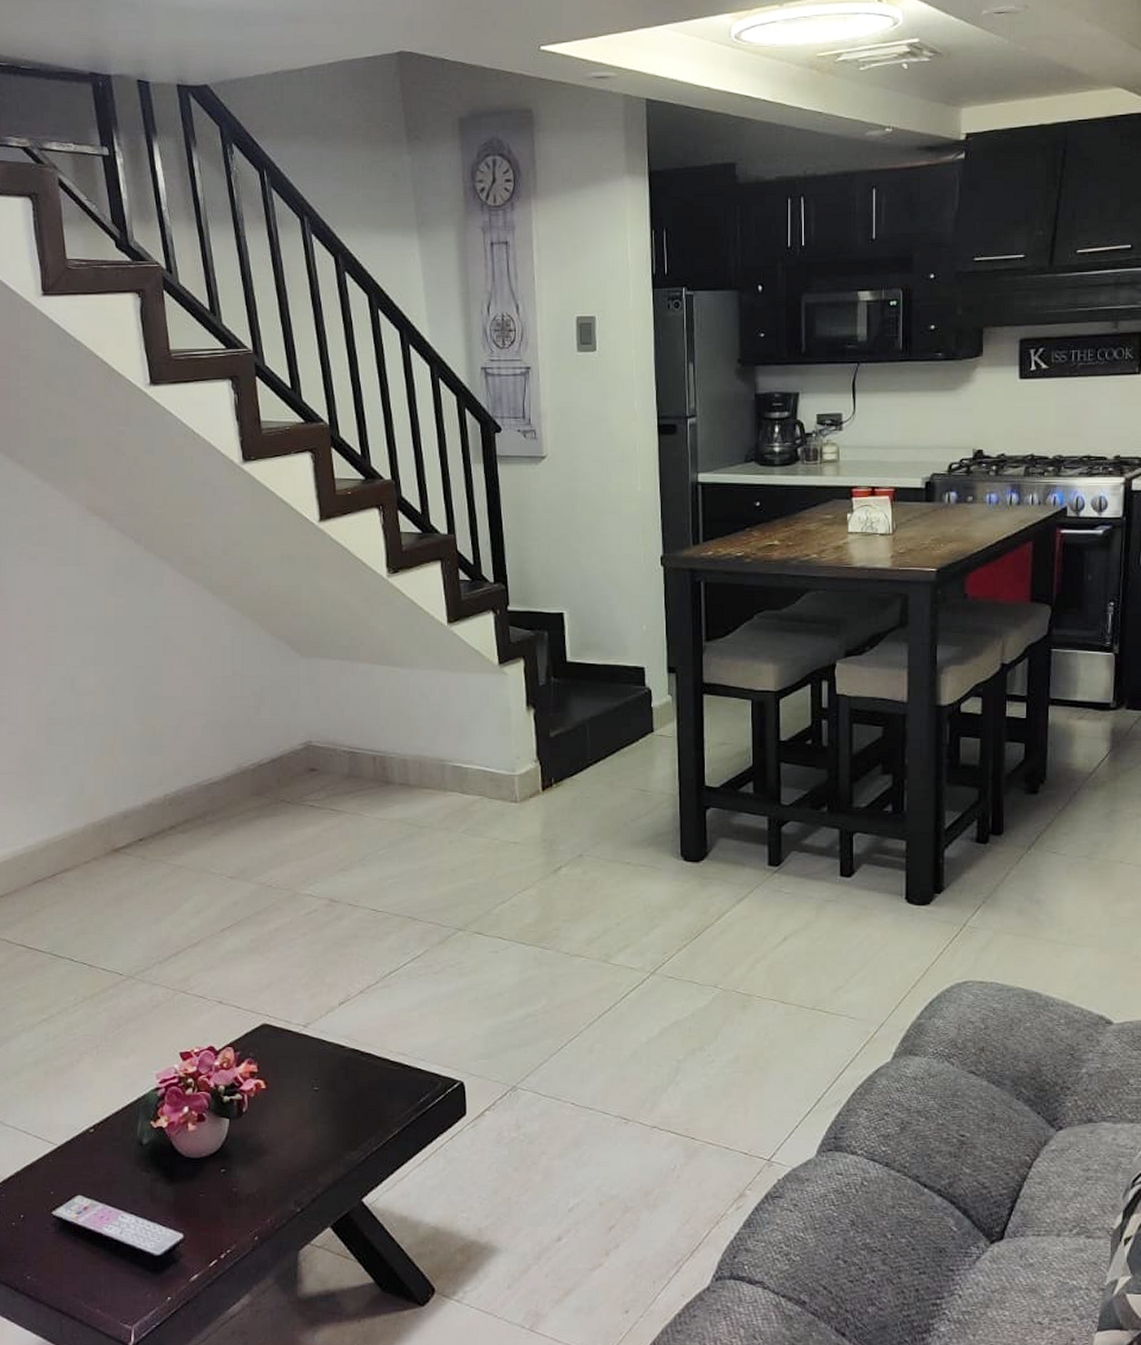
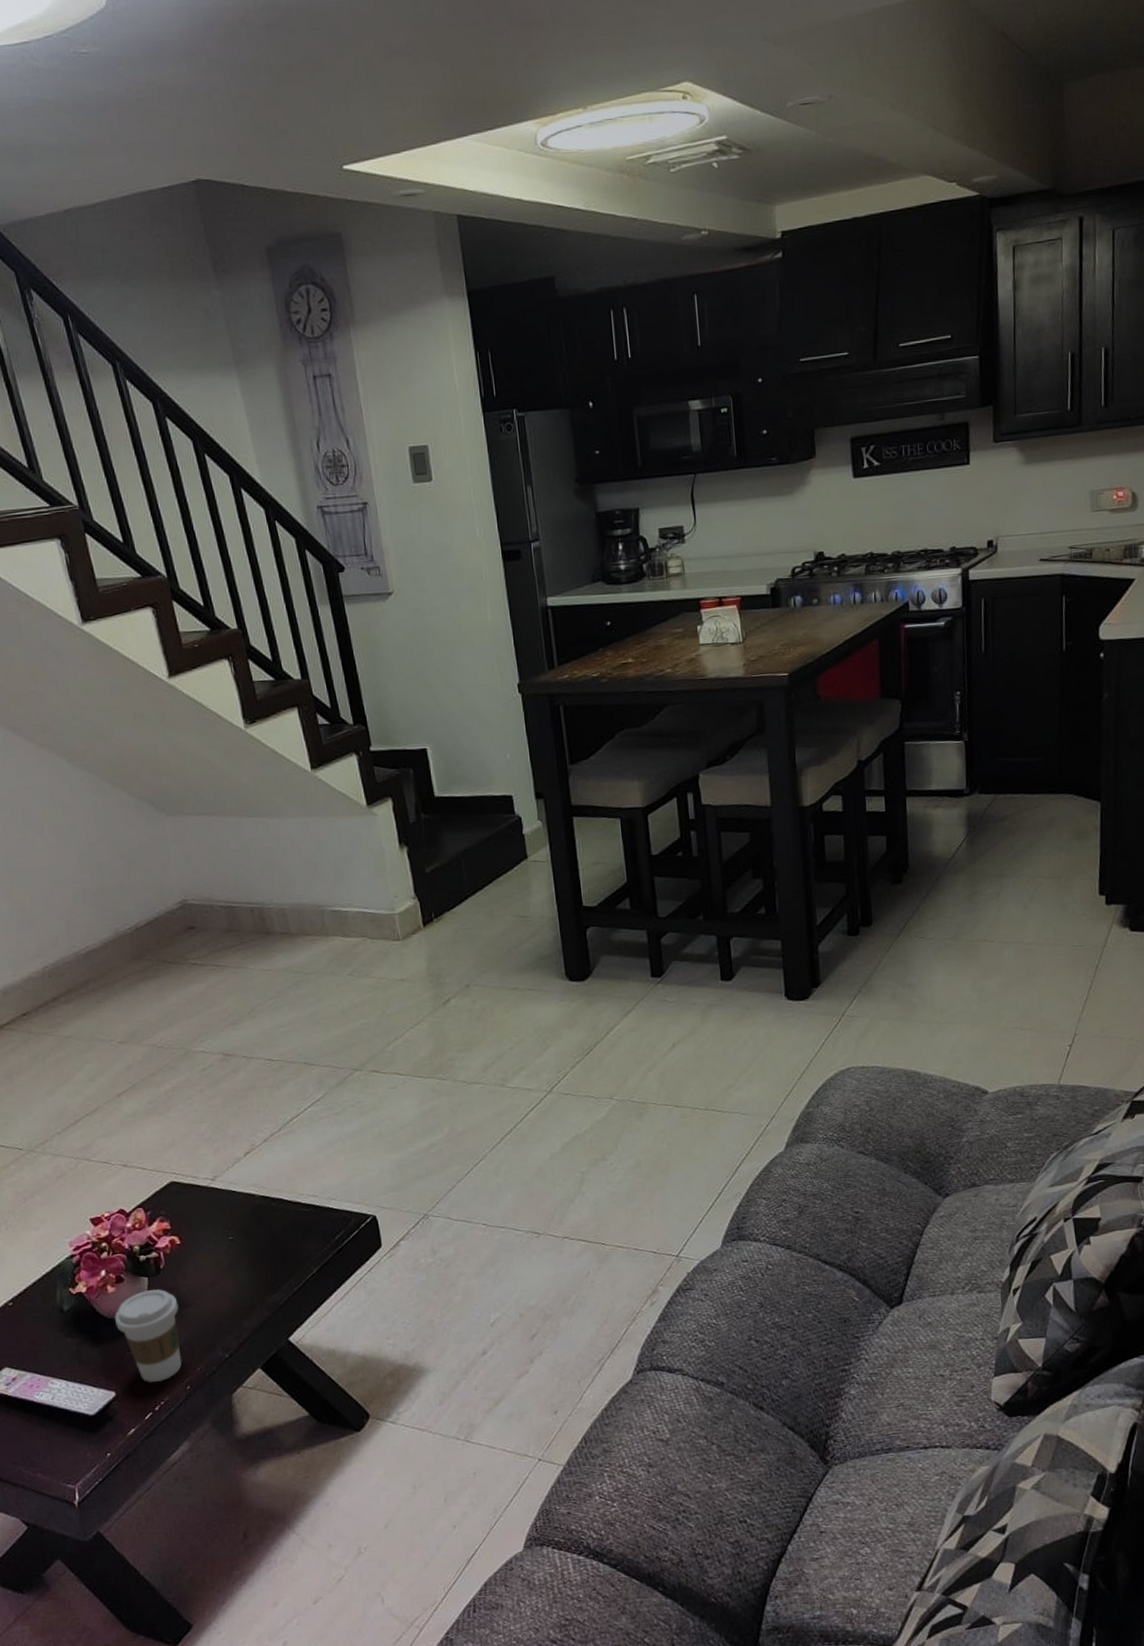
coffee cup: none [192,1132,256,1229] -> present [115,1288,182,1382]

